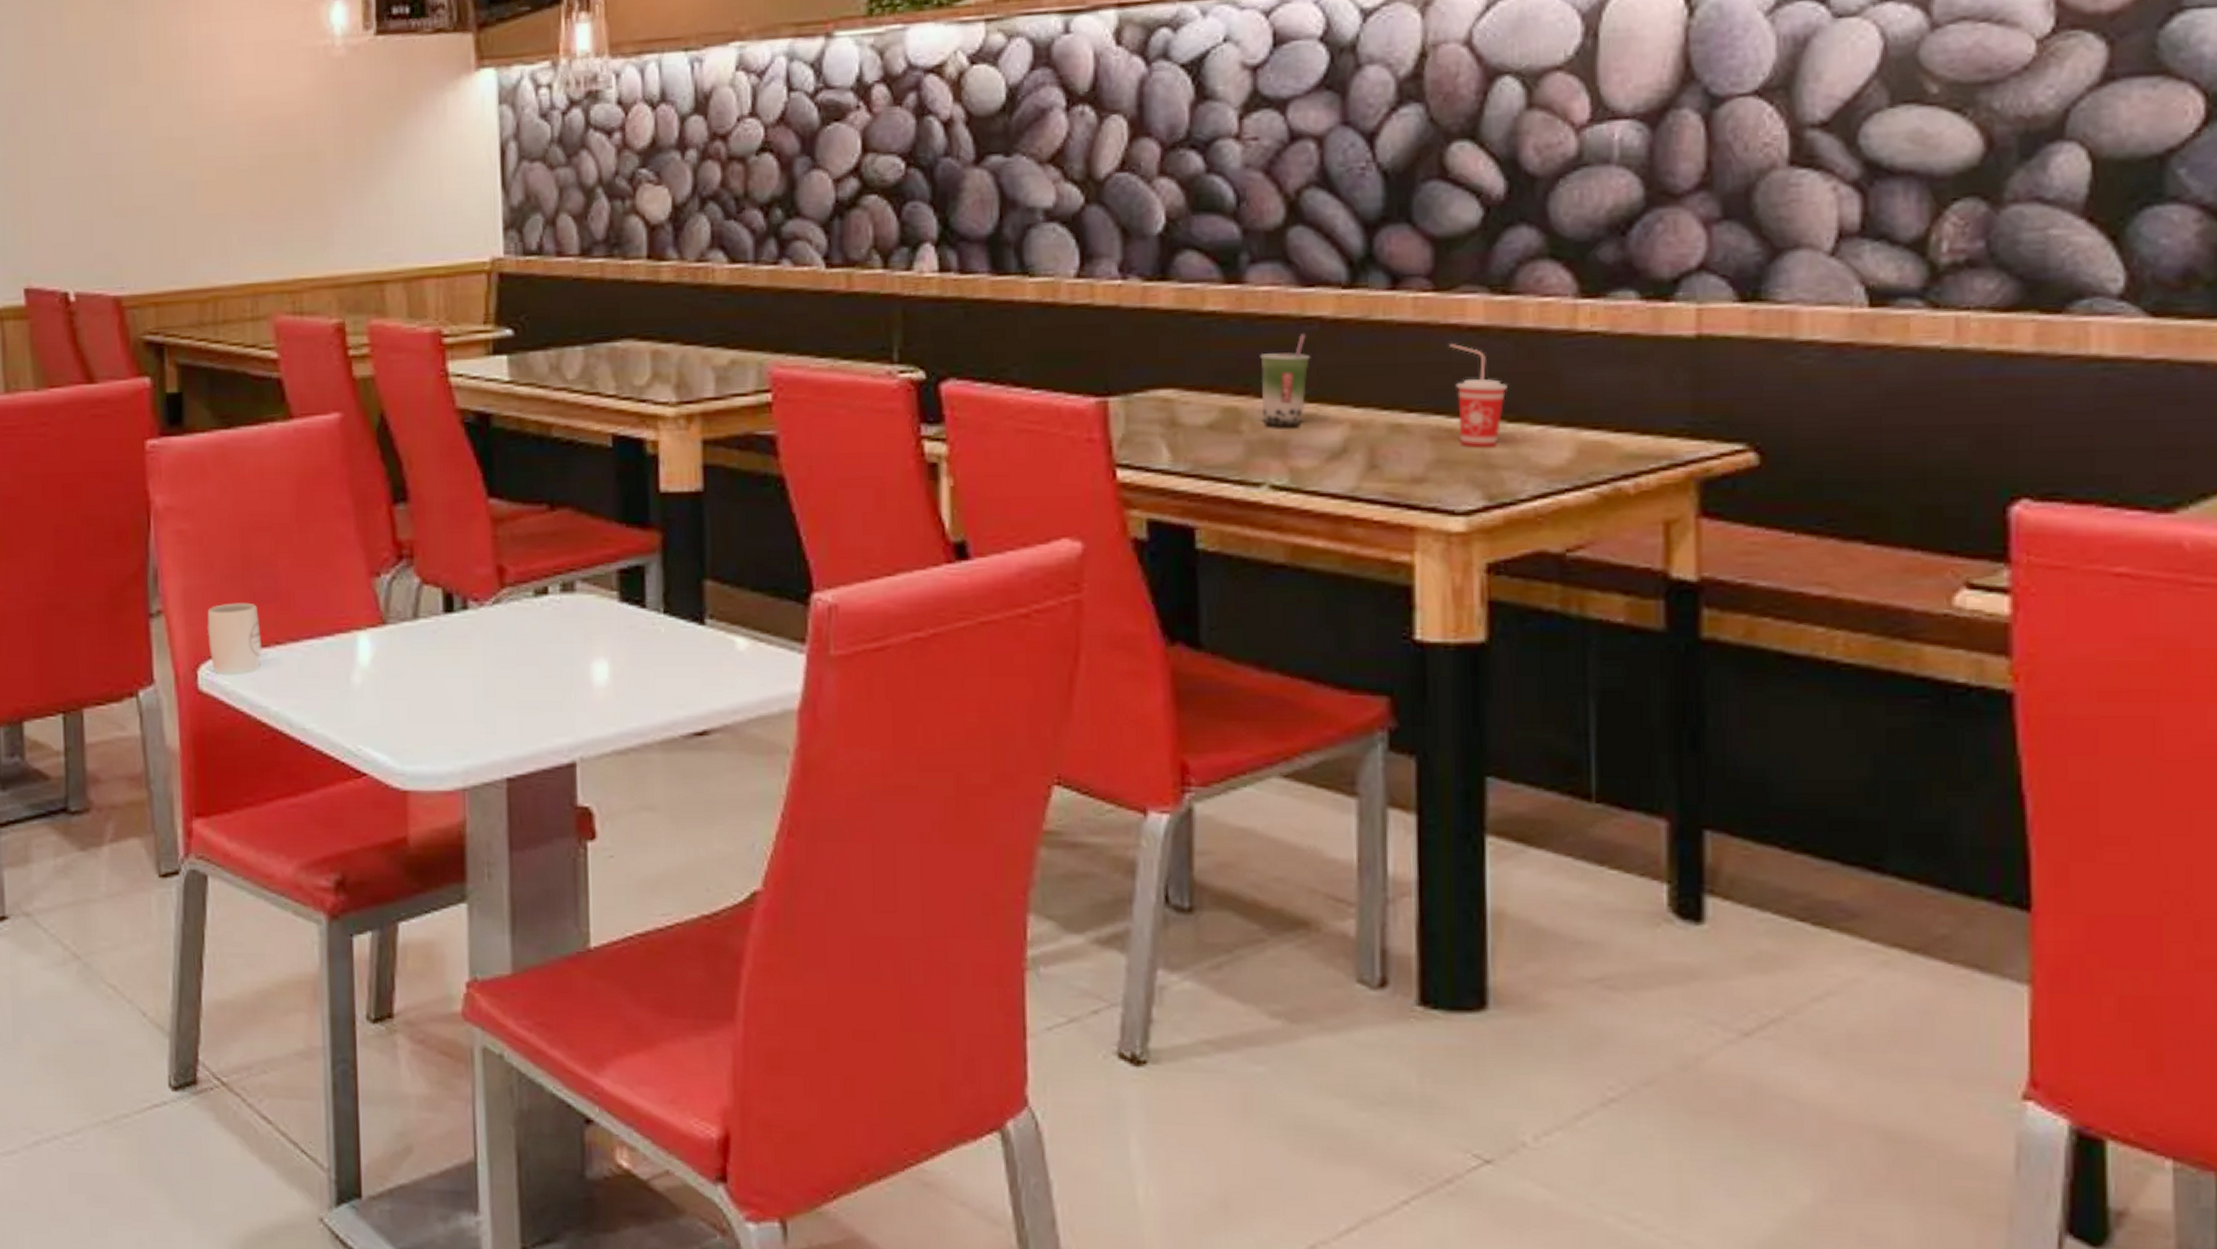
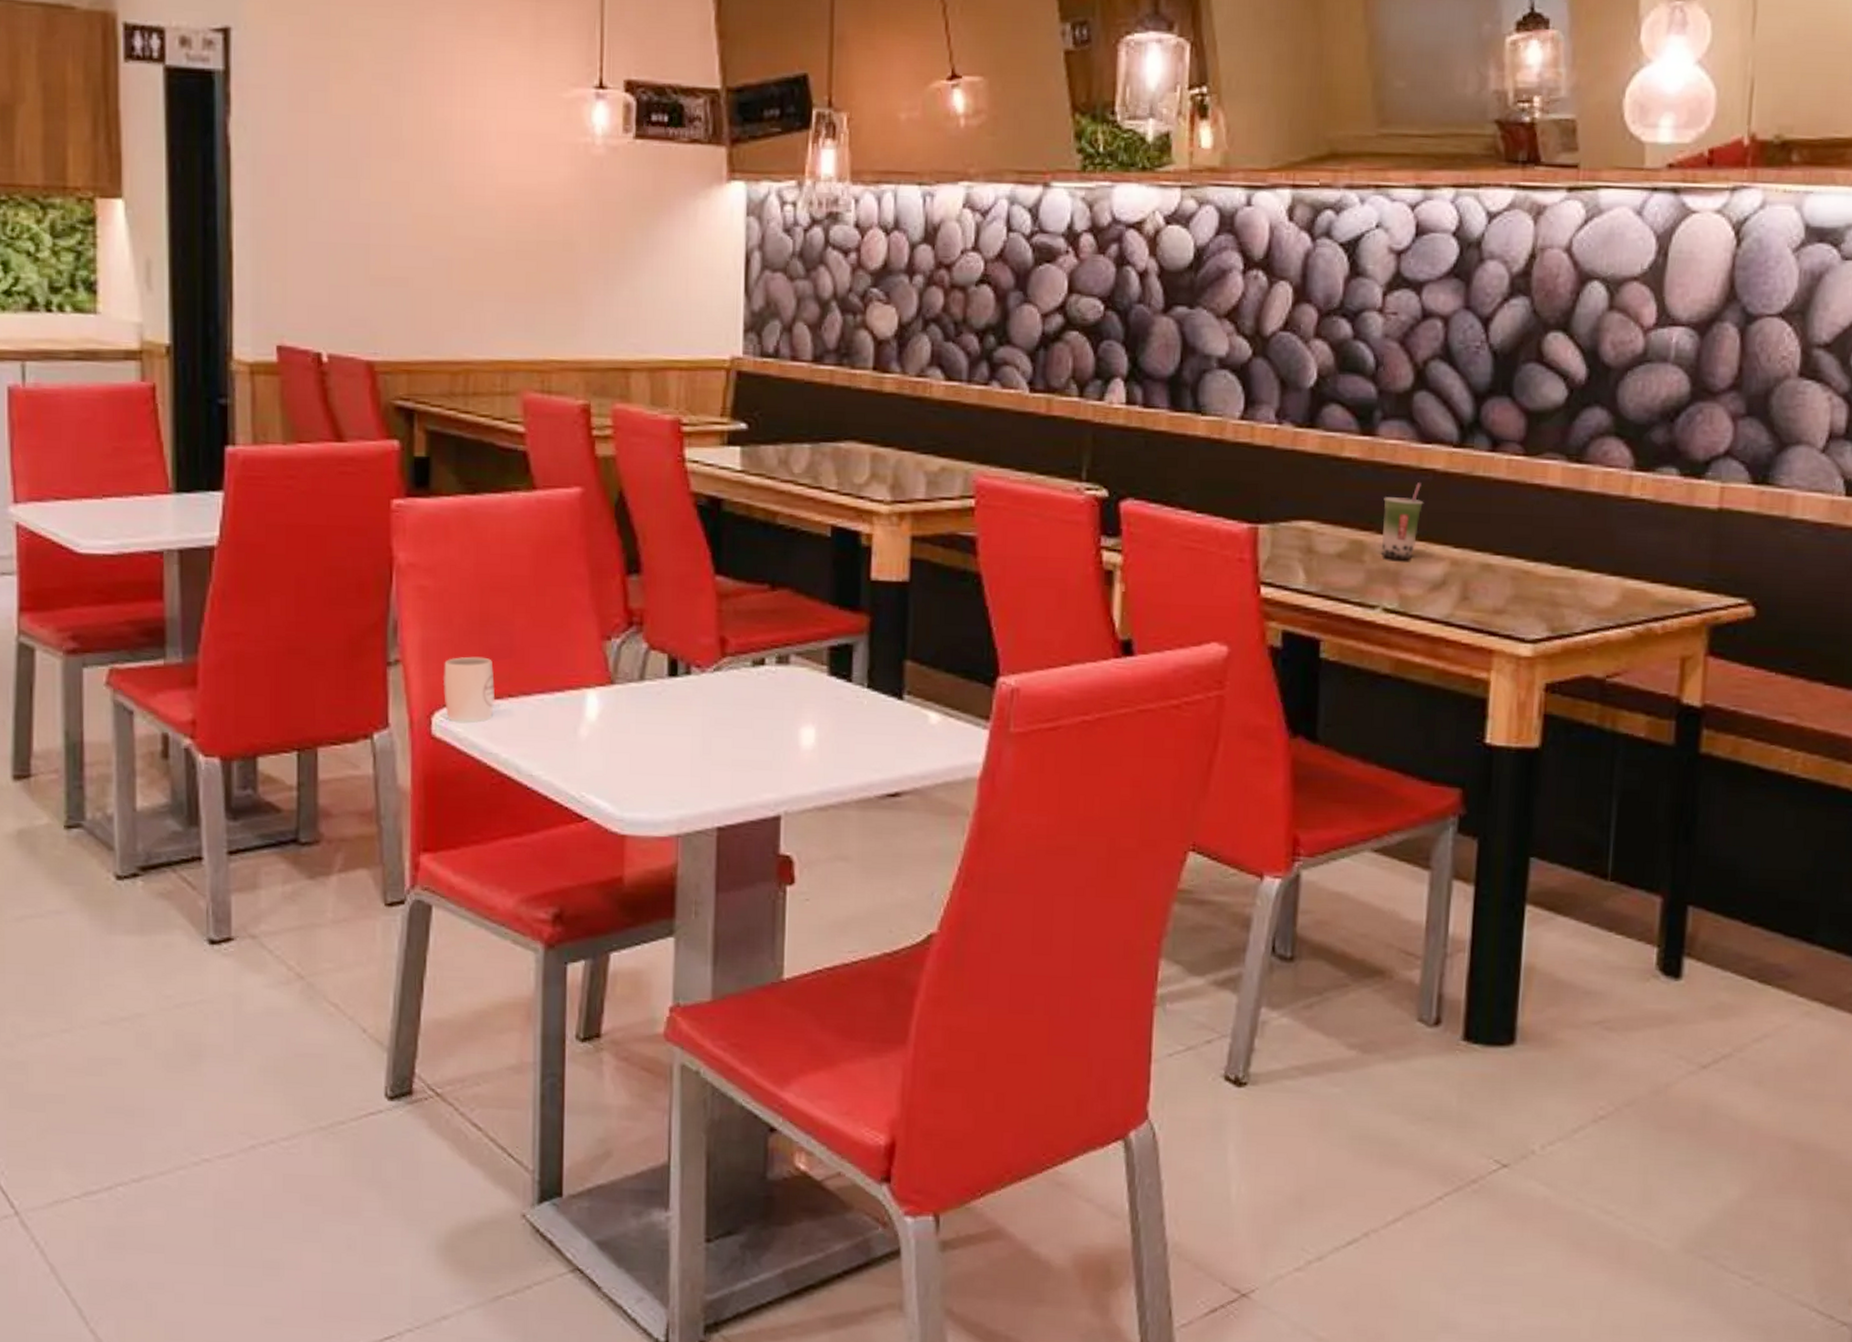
beverage cup: present [1450,344,1507,449] -> none [1532,501,1574,590]

